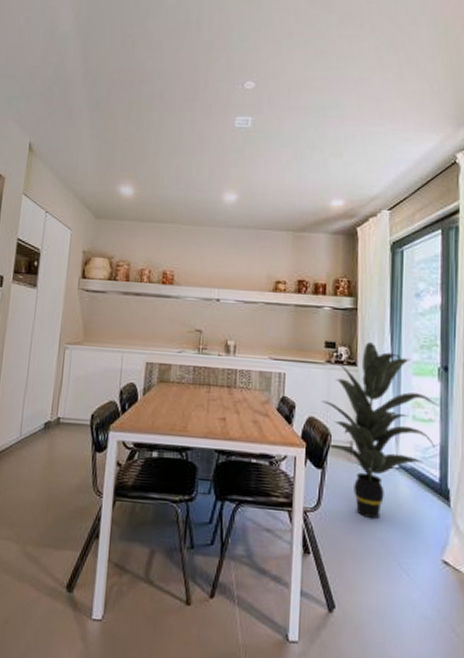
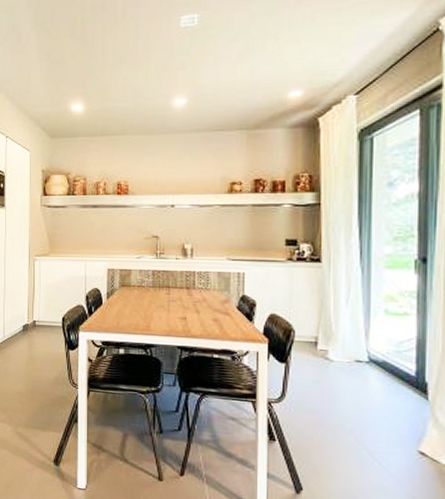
indoor plant: present [321,342,439,520] -> none [283,237,415,411]

